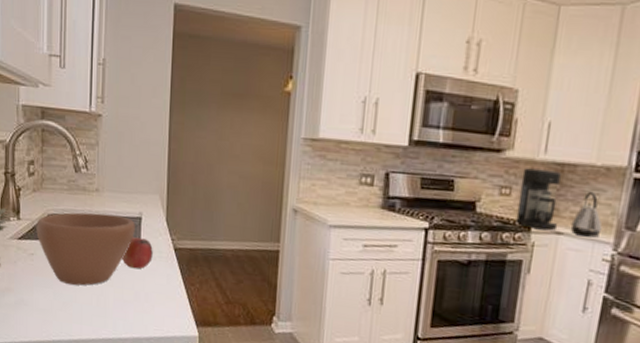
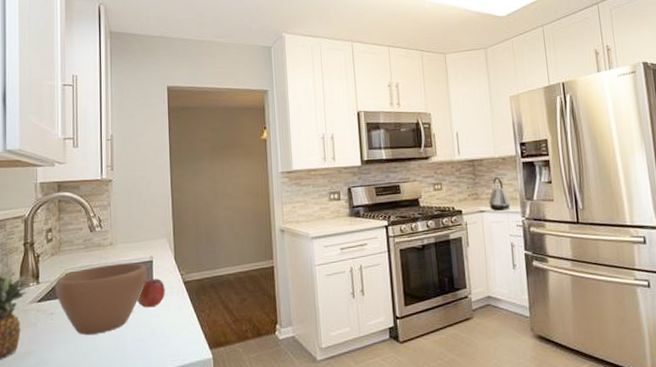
coffee maker: present [515,168,561,230] -> none [446,166,480,212]

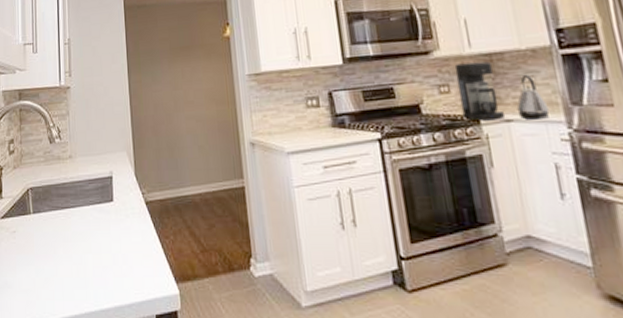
bowl: present [55,262,148,335] -> none [17,178,108,257]
fruit: present [137,278,165,308] -> none [98,197,126,230]
coffee maker: none [446,166,480,212] -> present [454,61,506,121]

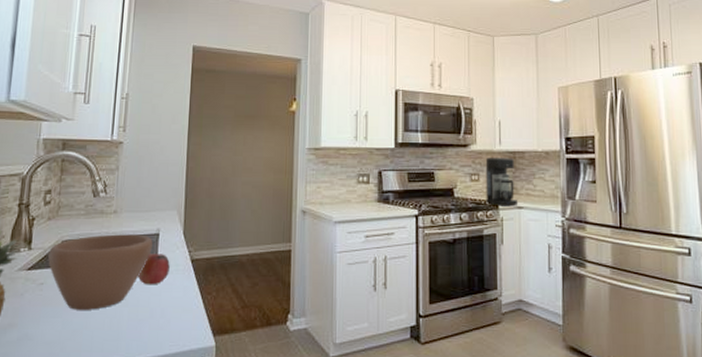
bowl: none [17,178,108,257] -> present [48,234,153,310]
fruit: none [98,197,126,230] -> present [138,254,170,285]
kettle: present [516,74,550,120] -> none [527,171,551,208]

